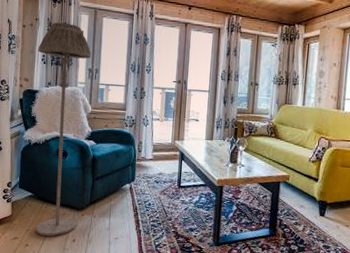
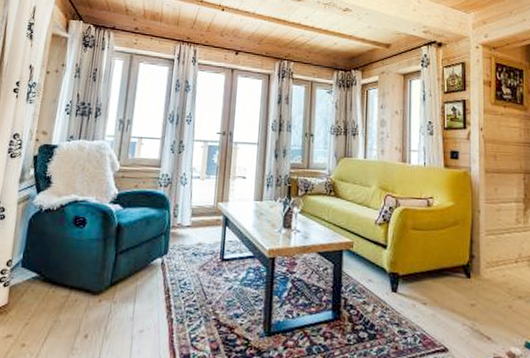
floor lamp: present [36,22,92,237] -> none [37,68,124,332]

